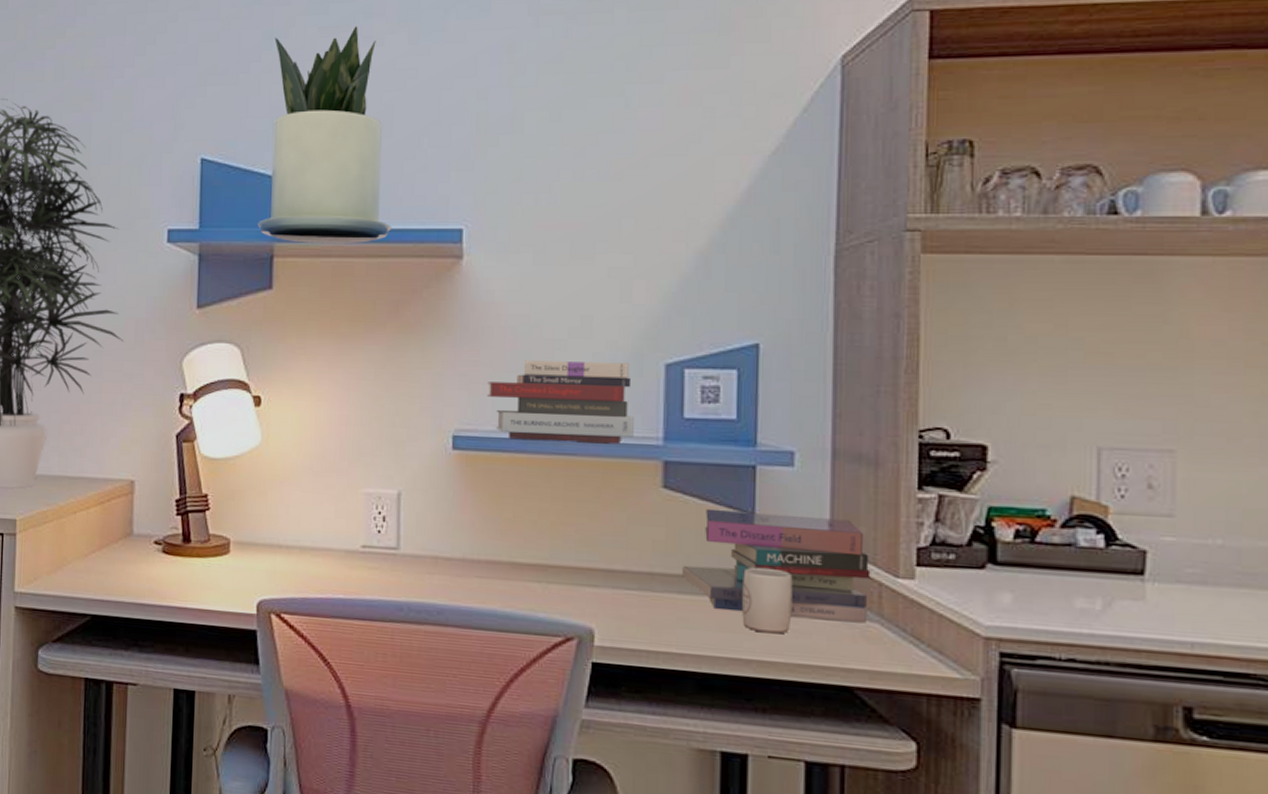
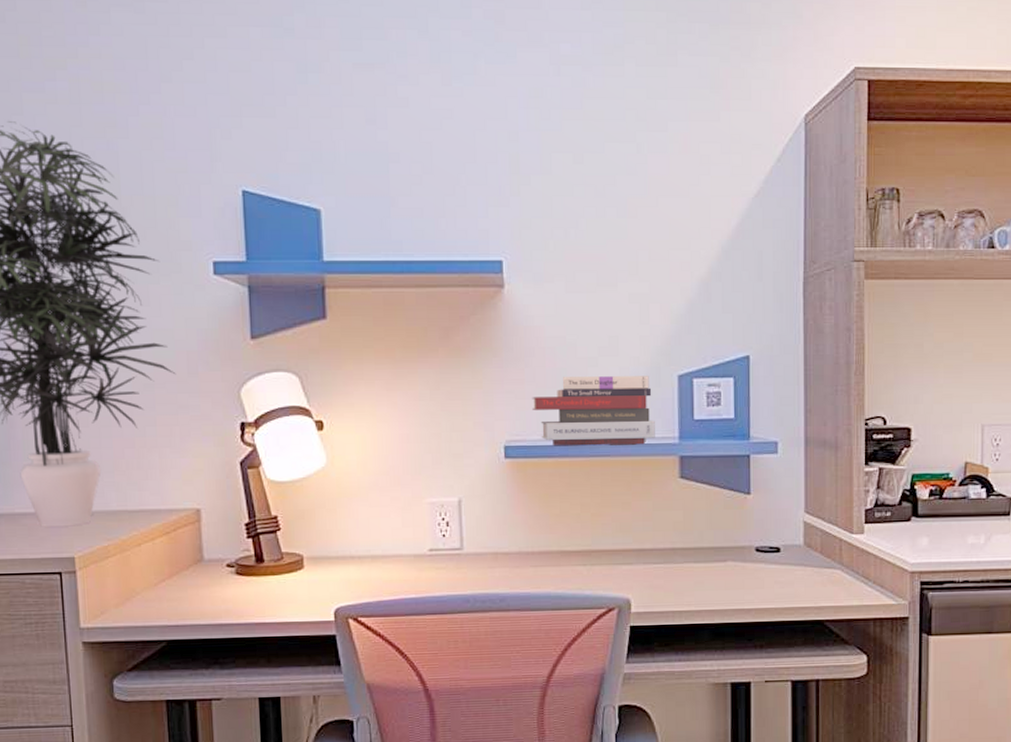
planter: present [257,26,392,245] -> none [306,65,437,276]
books: present [682,508,871,623] -> none [697,492,834,573]
mug: present [741,567,793,634] -> none [742,535,779,587]

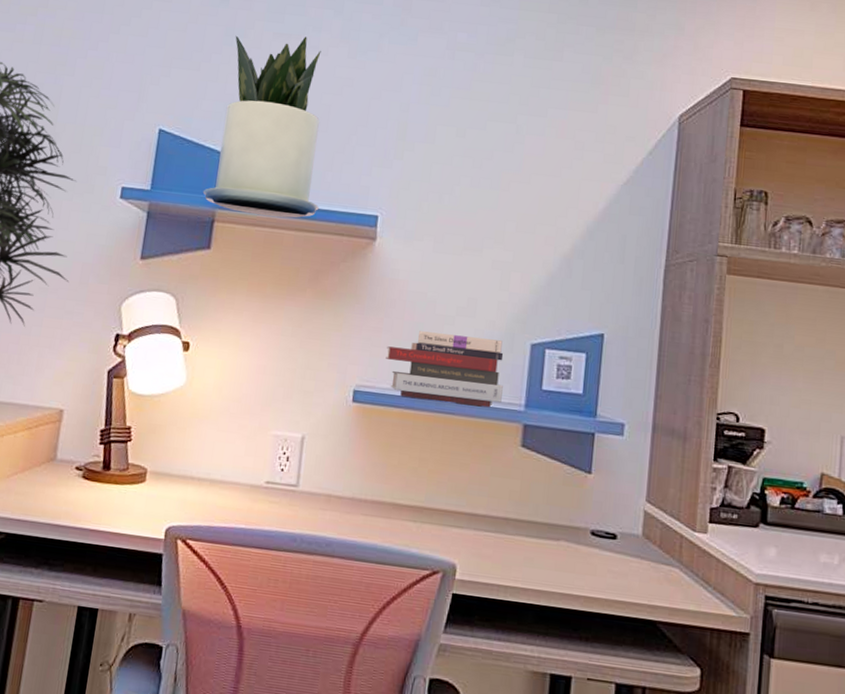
planter: none [306,65,437,276] -> present [202,35,321,218]

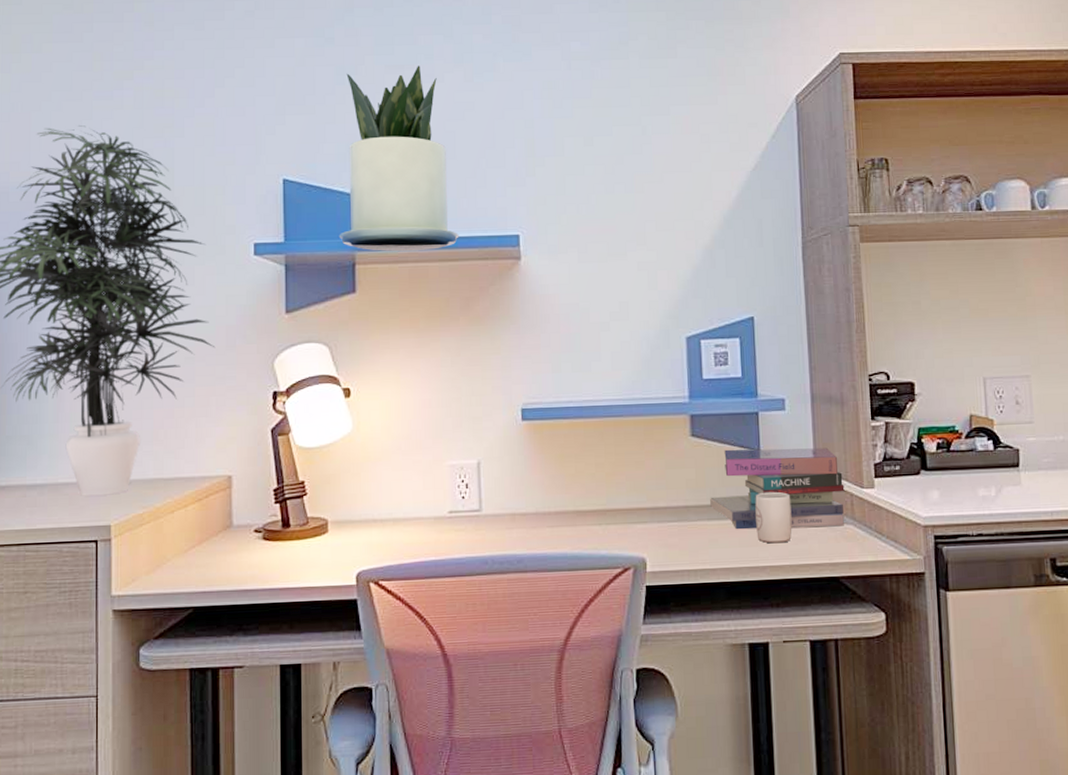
books: present [385,331,504,408] -> none [547,338,666,408]
books: none [531,466,675,568] -> present [710,447,845,530]
mug: none [575,517,617,575] -> present [754,491,792,544]

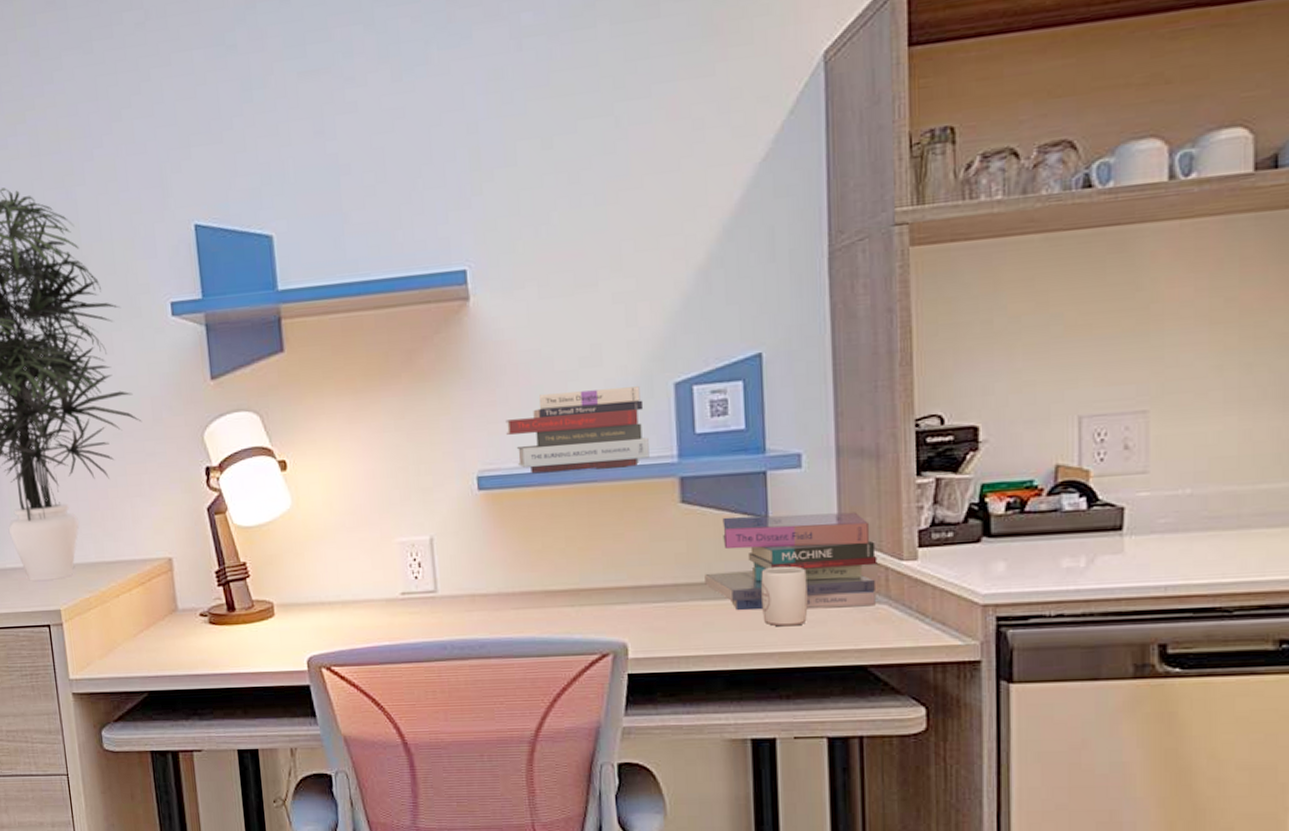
planter: present [338,65,459,252] -> none [254,67,396,302]
books: none [547,338,666,408] -> present [505,386,650,474]

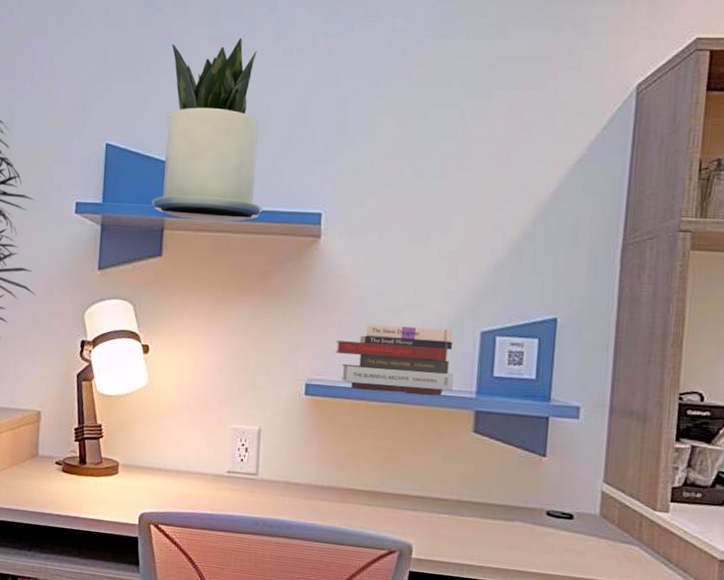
planter: none [254,67,396,302] -> present [151,38,263,222]
books: present [705,512,878,611] -> none [485,450,635,546]
mug: present [760,566,808,627] -> none [530,498,573,553]

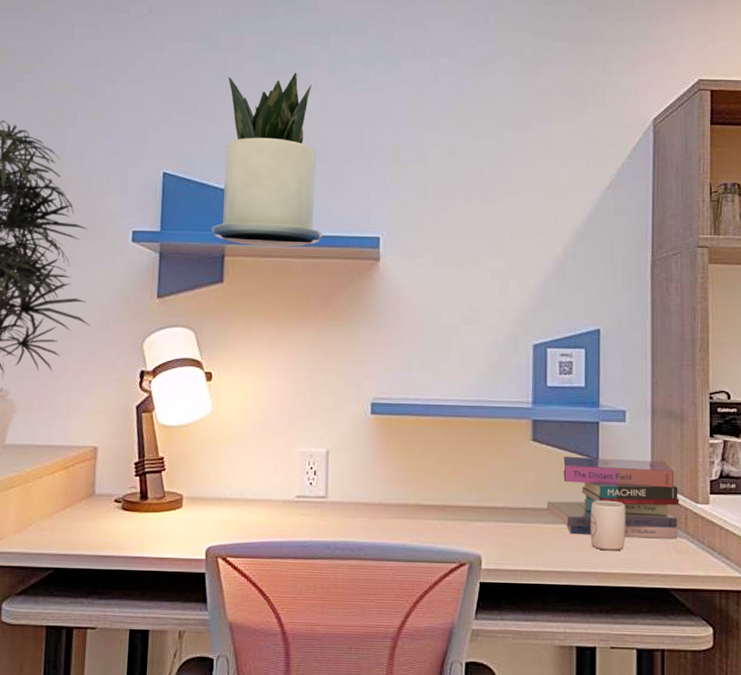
books: present [335,324,453,396] -> none [399,342,511,408]
books: none [485,450,635,546] -> present [547,456,680,539]
mug: none [530,498,573,553] -> present [589,500,626,551]

